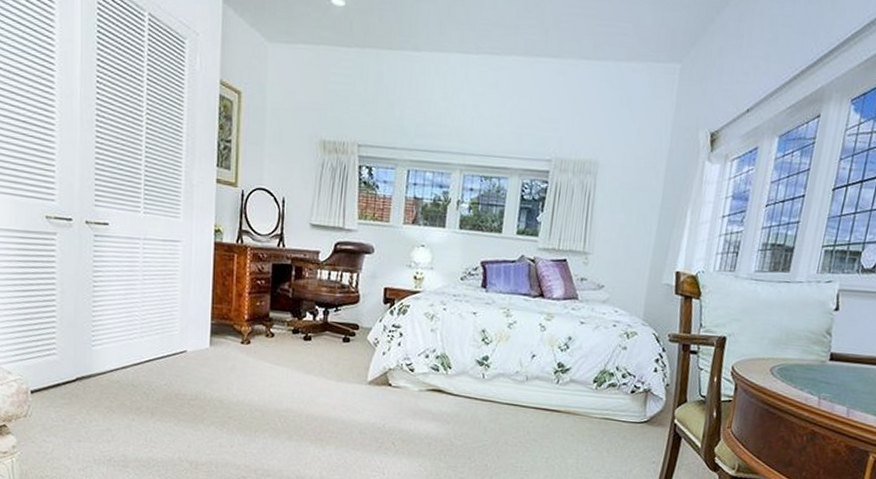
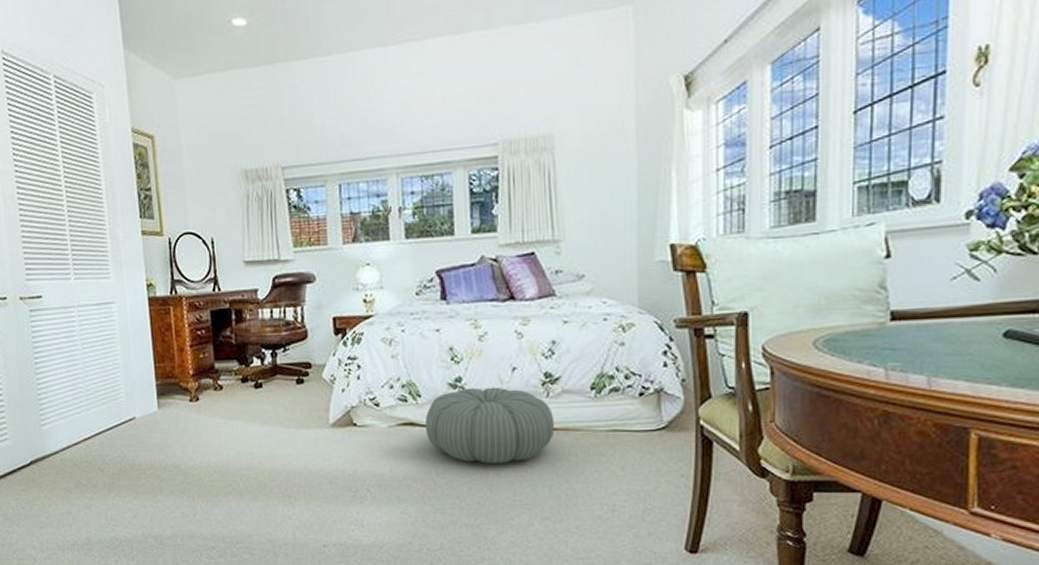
pouf: none [450,366,560,435] -> present [424,387,555,465]

